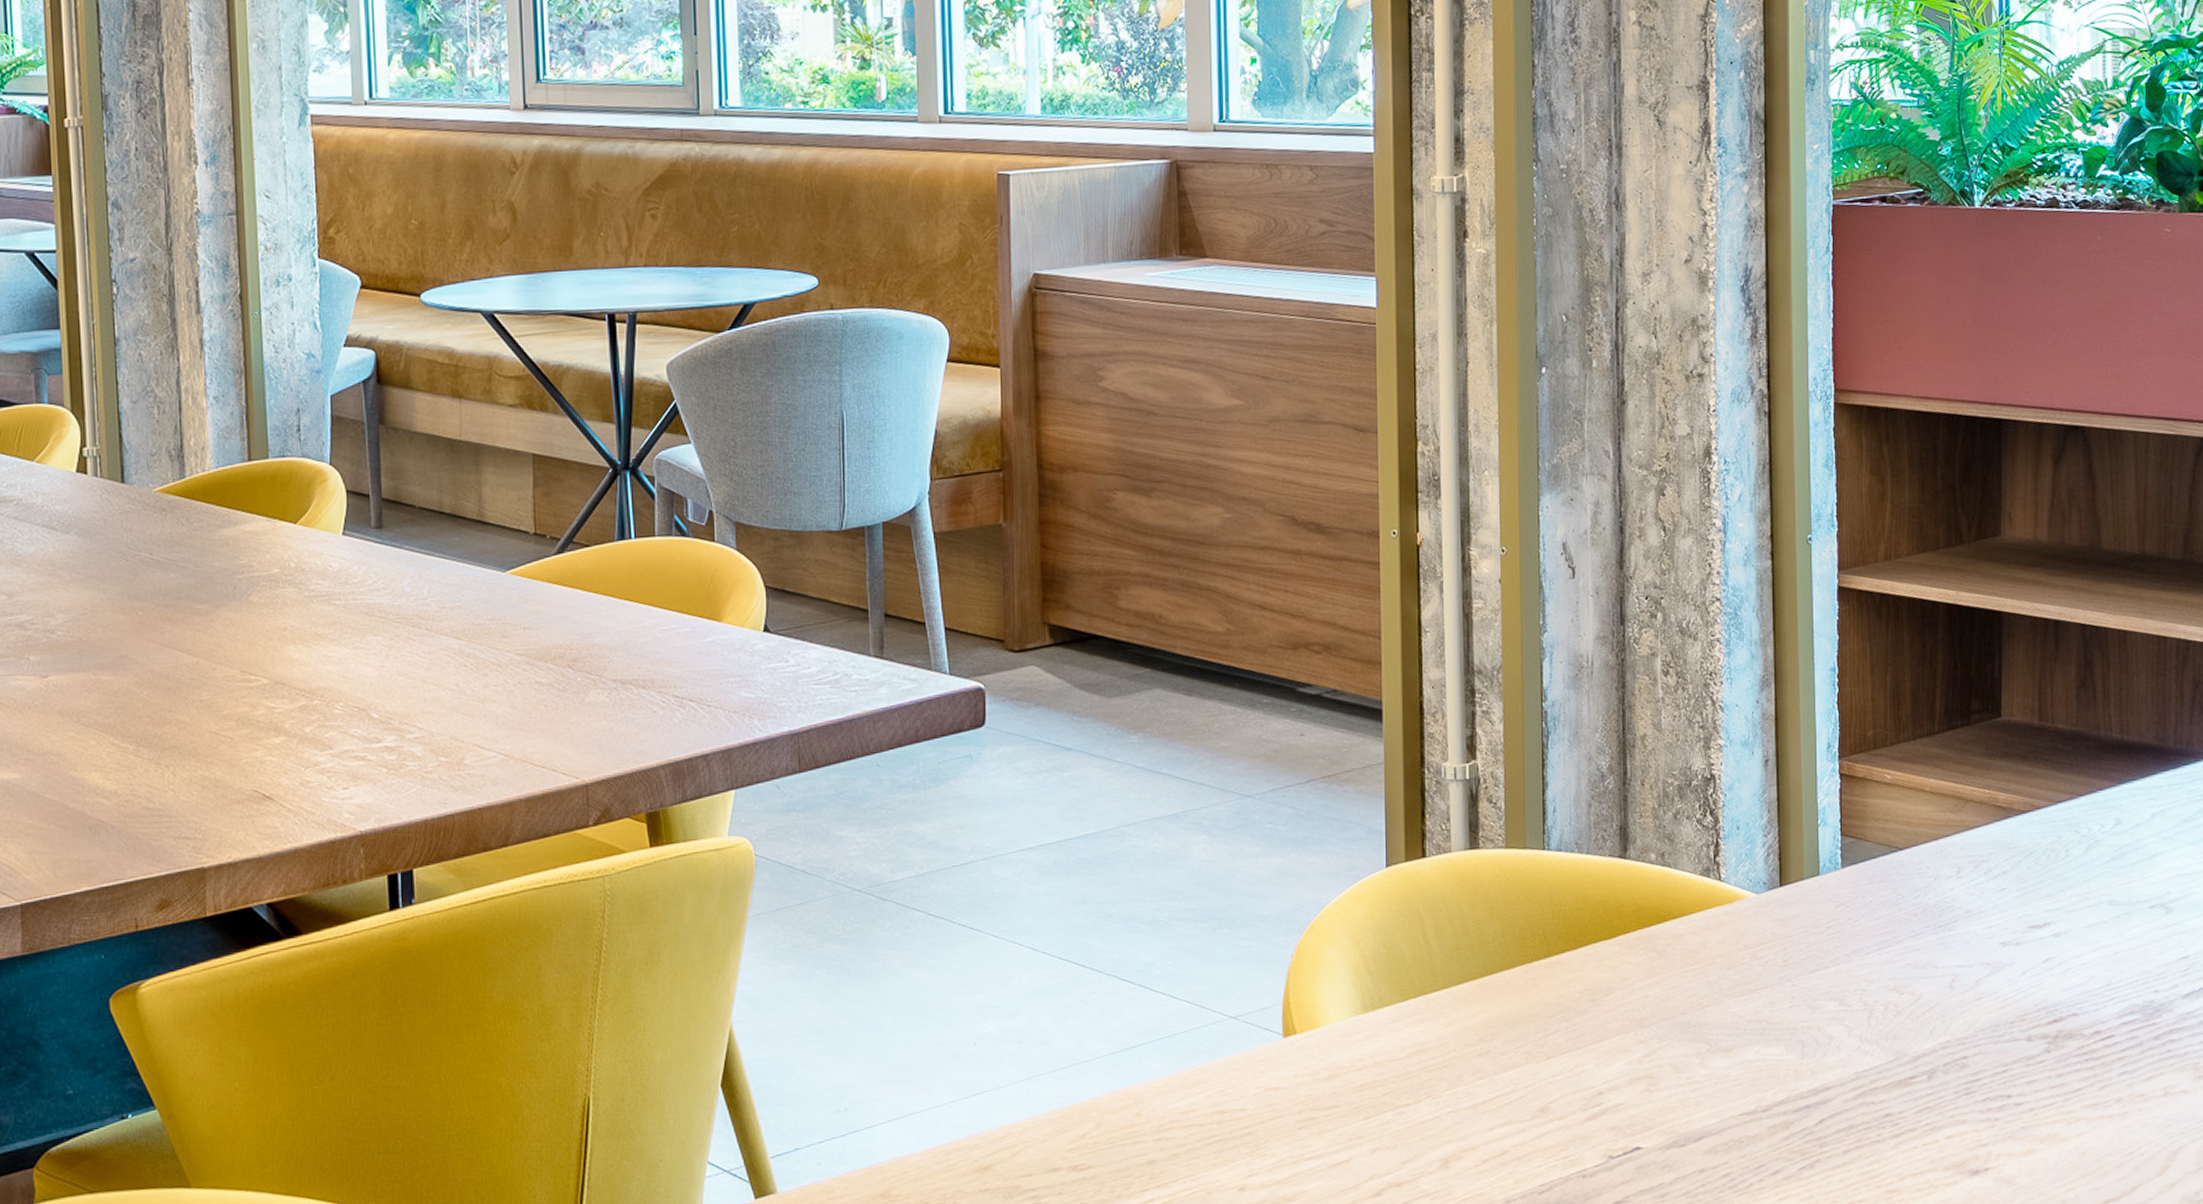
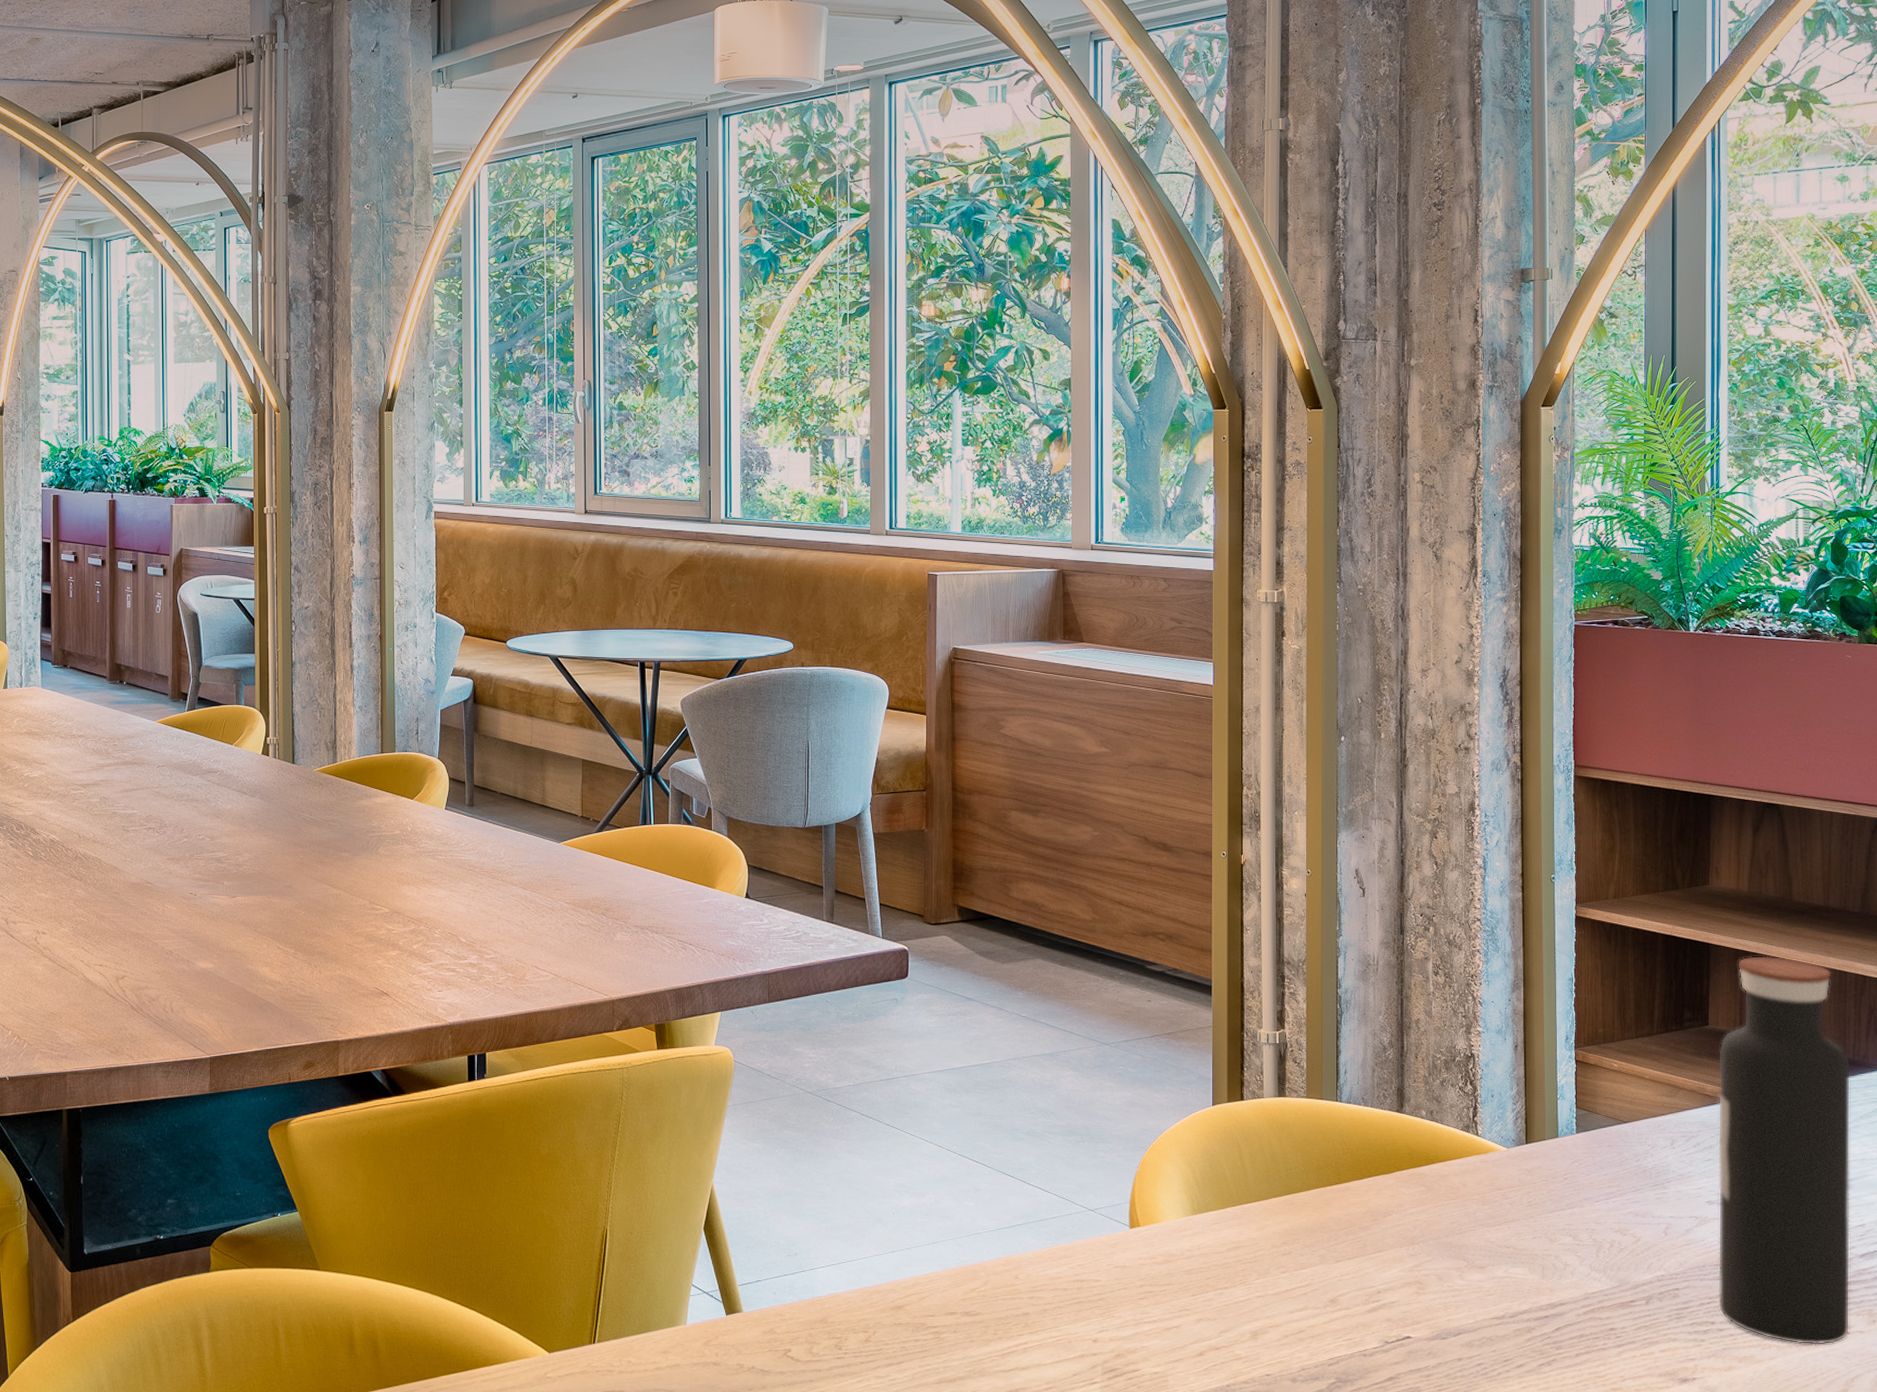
water bottle: none [2014,622,2172,1115] -> present [1718,956,1851,1345]

